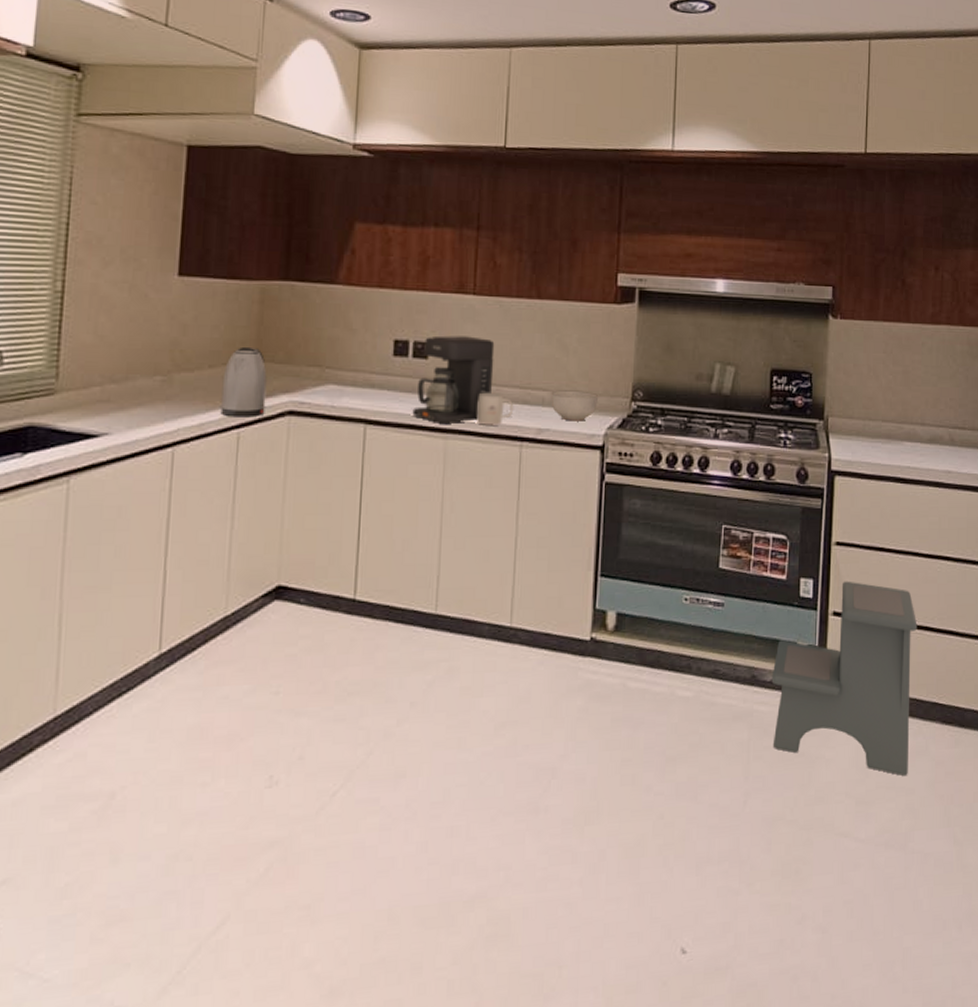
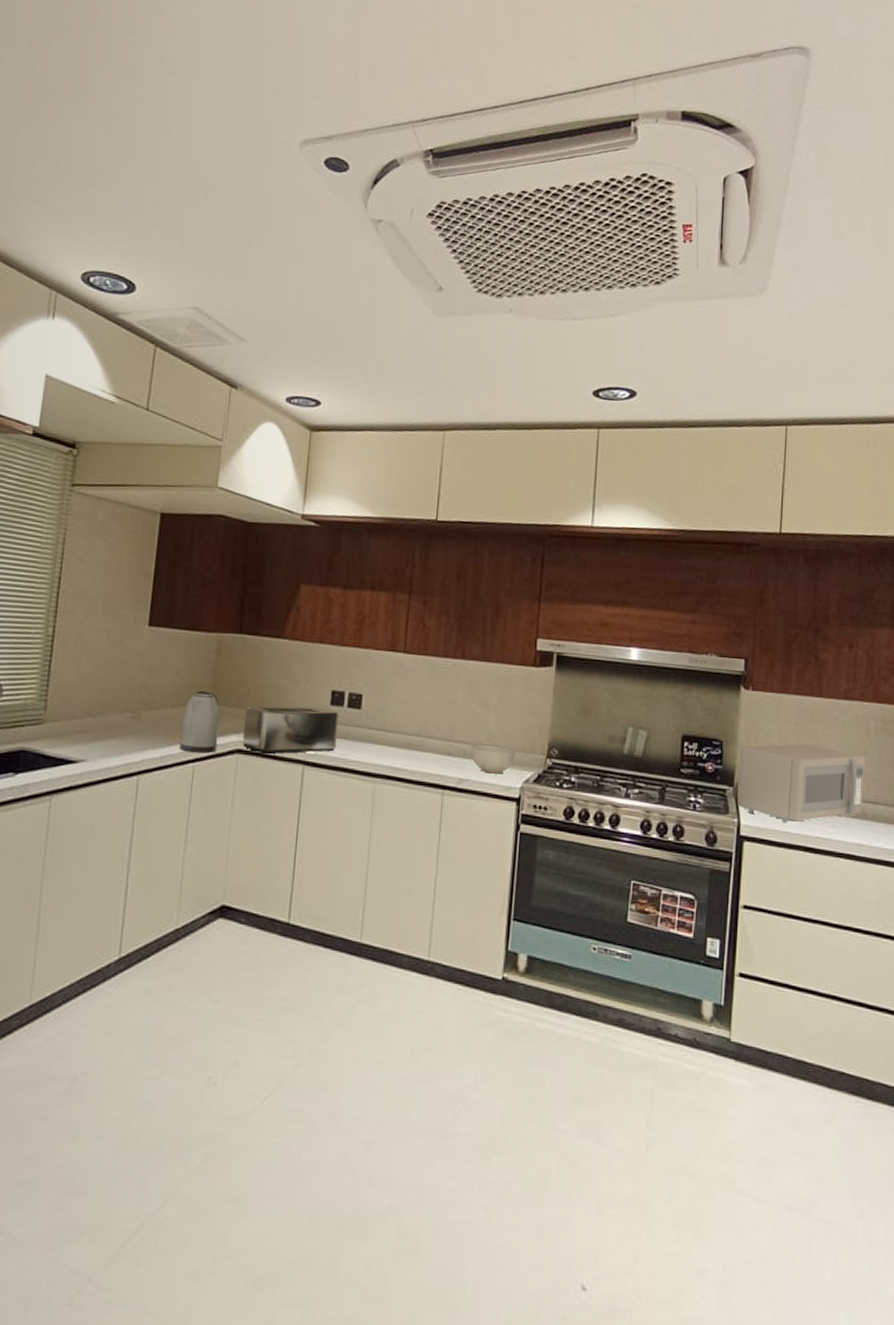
toaster: none [293,358,404,415] -> present [242,706,339,755]
coffee maker: present [412,335,495,423] -> none [345,688,422,769]
mug: present [477,392,514,425] -> none [403,742,438,773]
step stool: present [771,581,918,777] -> none [676,944,825,1143]
microwave: none [828,373,952,455] -> present [737,744,865,824]

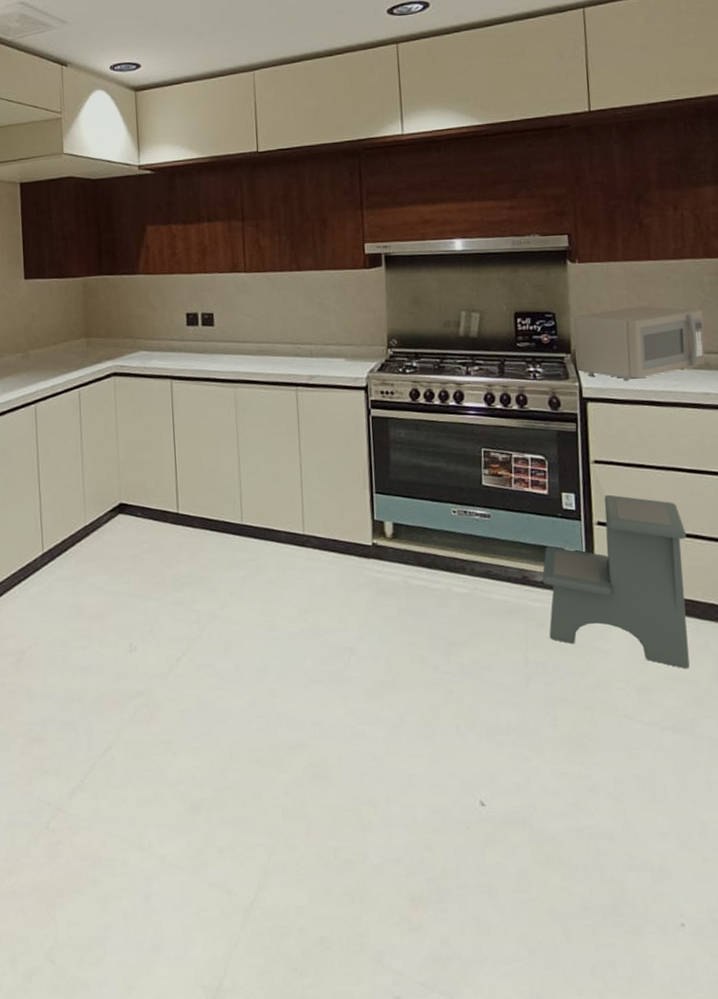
kettle: present [179,691,220,753] -> none [63,327,96,380]
toaster: present [242,706,339,755] -> none [115,328,197,375]
bowl: present [471,744,517,774] -> none [317,342,359,368]
step stool: none [676,944,825,1143] -> present [542,494,690,669]

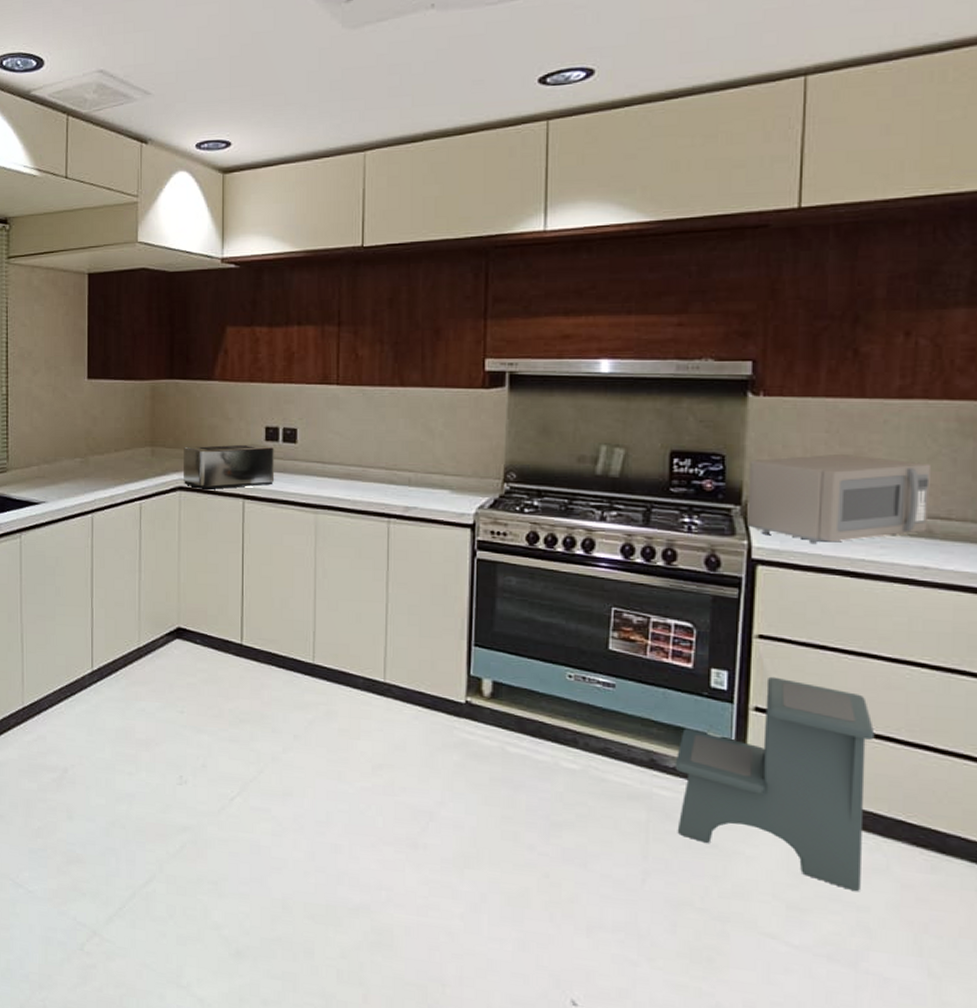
toaster: none [115,328,197,375] -> present [182,443,275,490]

